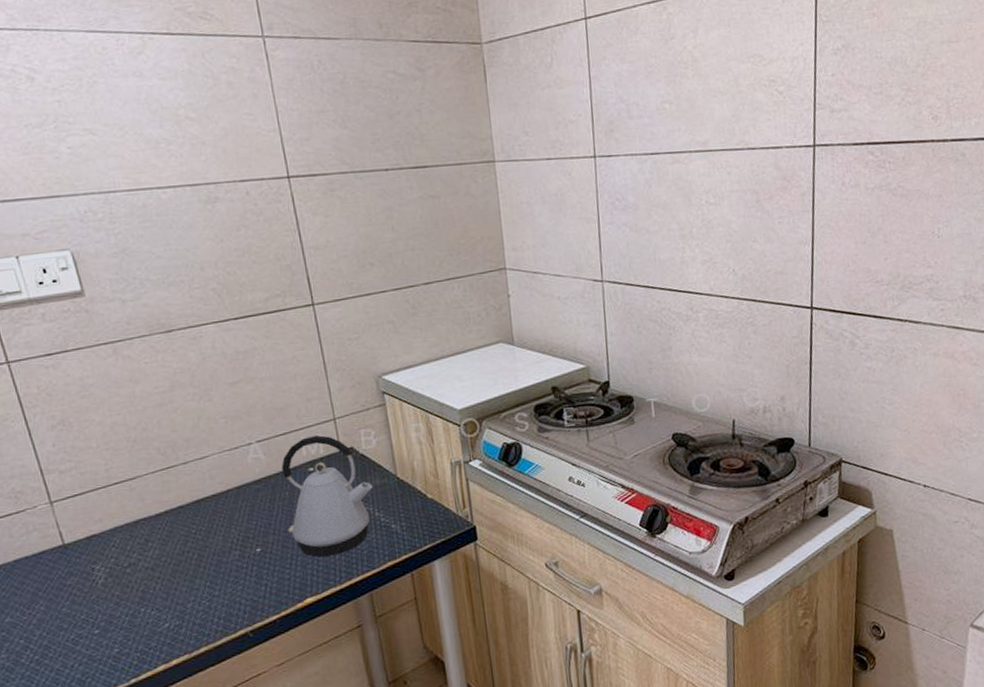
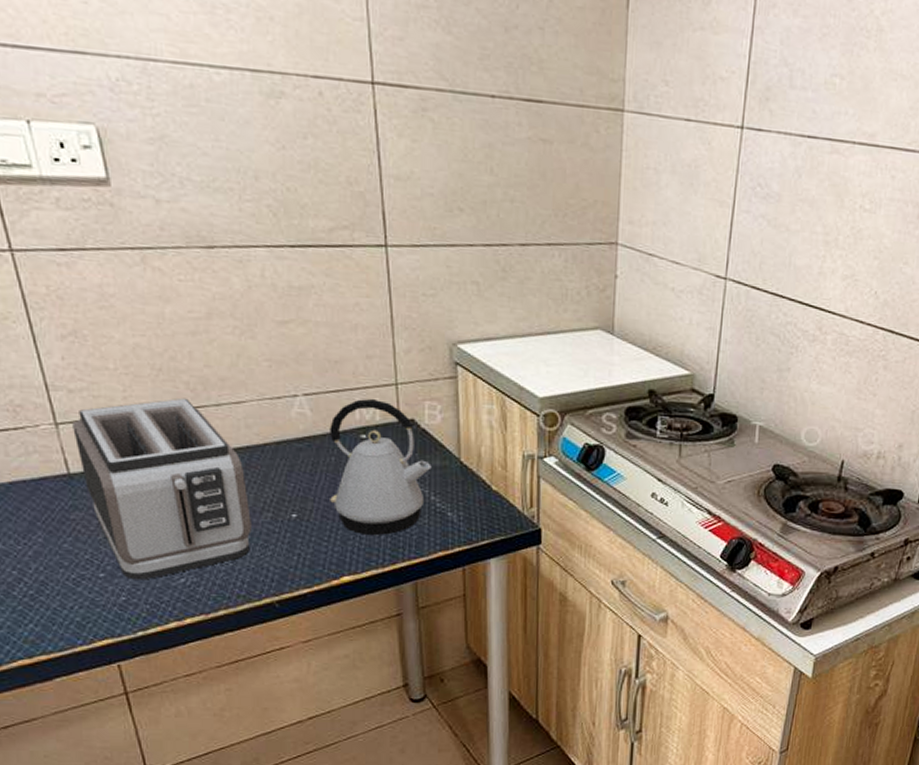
toaster: none [64,461,223,632] -> present [72,397,252,580]

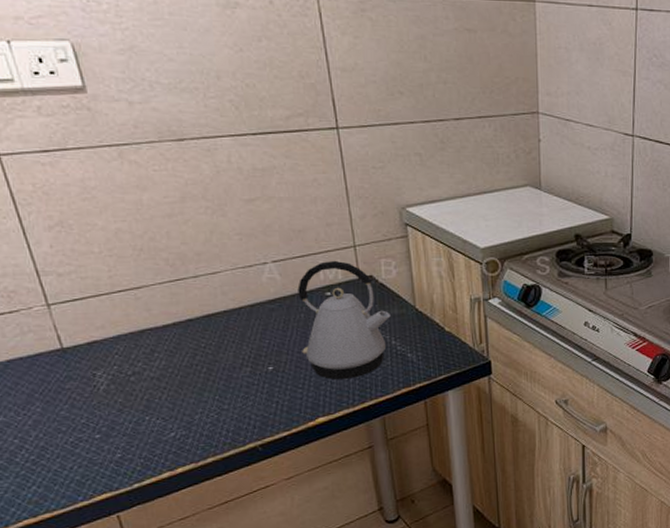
toaster: present [72,397,252,580] -> none [63,273,233,438]

